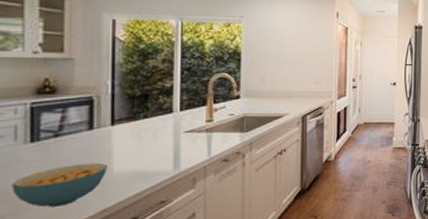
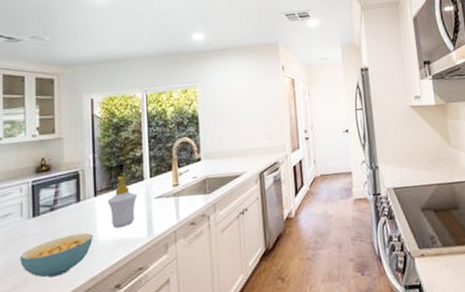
soap bottle: none [127,106,163,159] -> present [107,176,137,228]

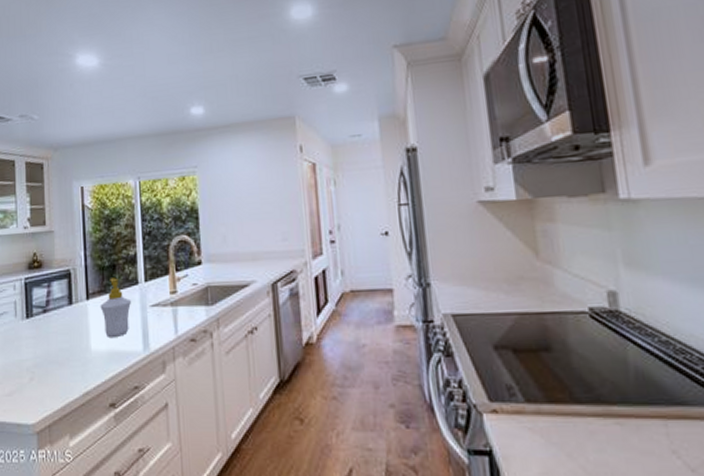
cereal bowl: present [20,232,93,278] -> none [15,340,86,386]

